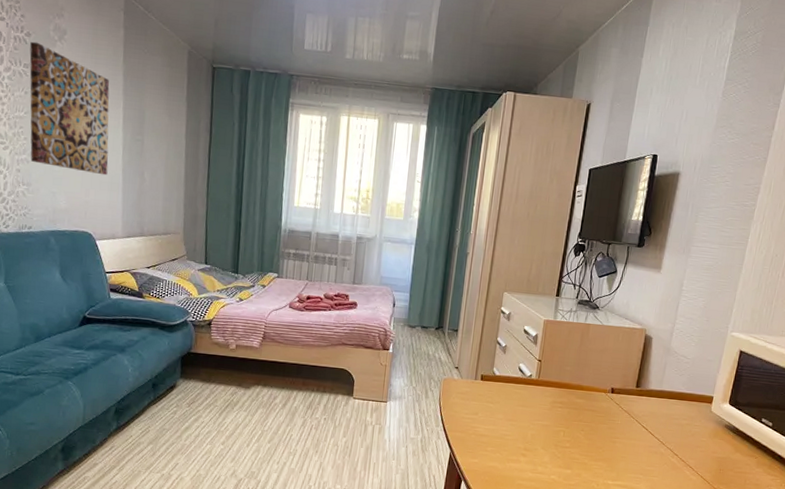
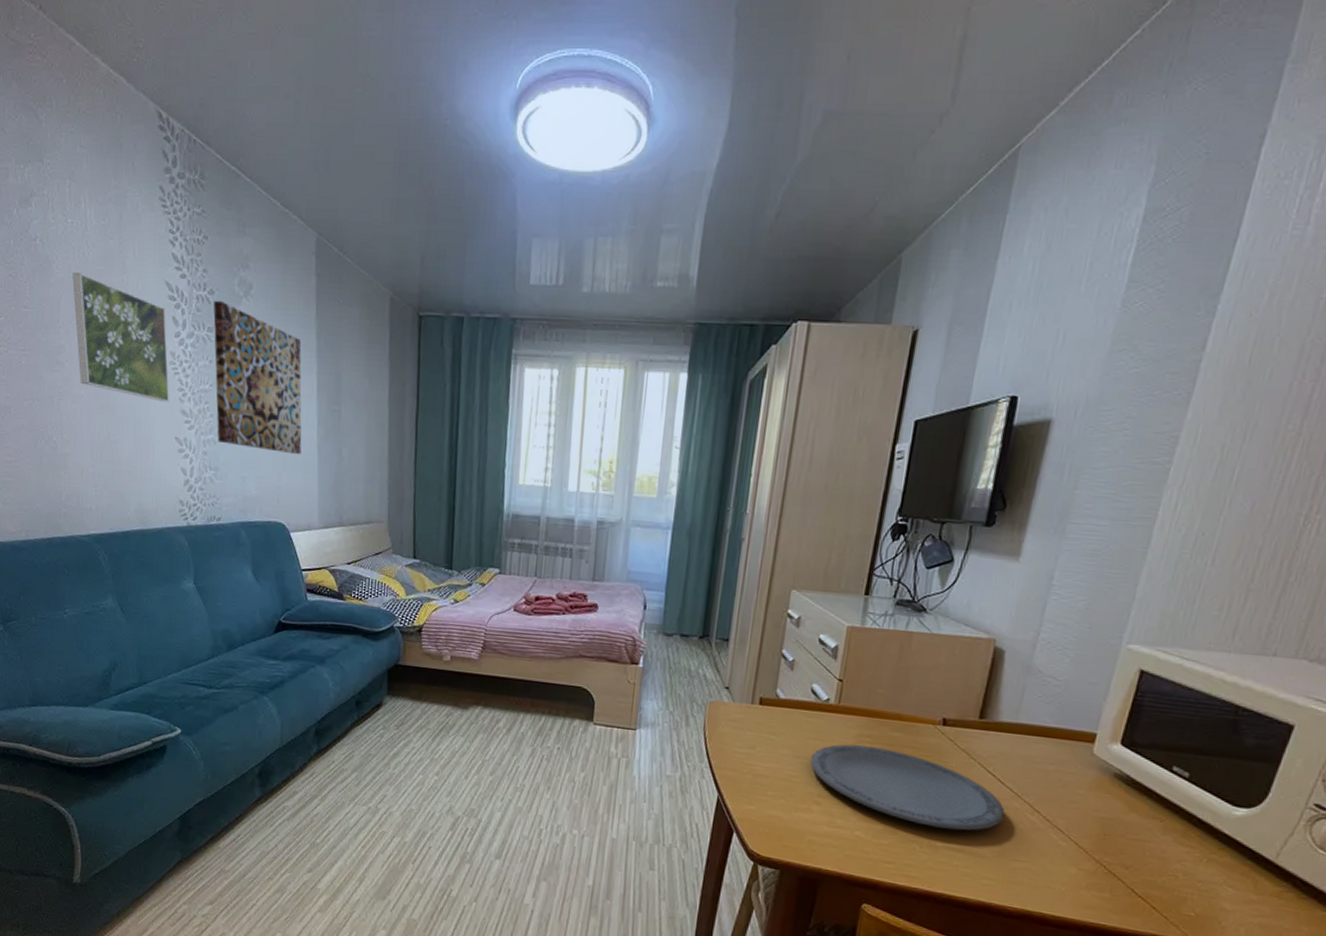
plate: none [518,409,655,471] -> present [810,744,1005,831]

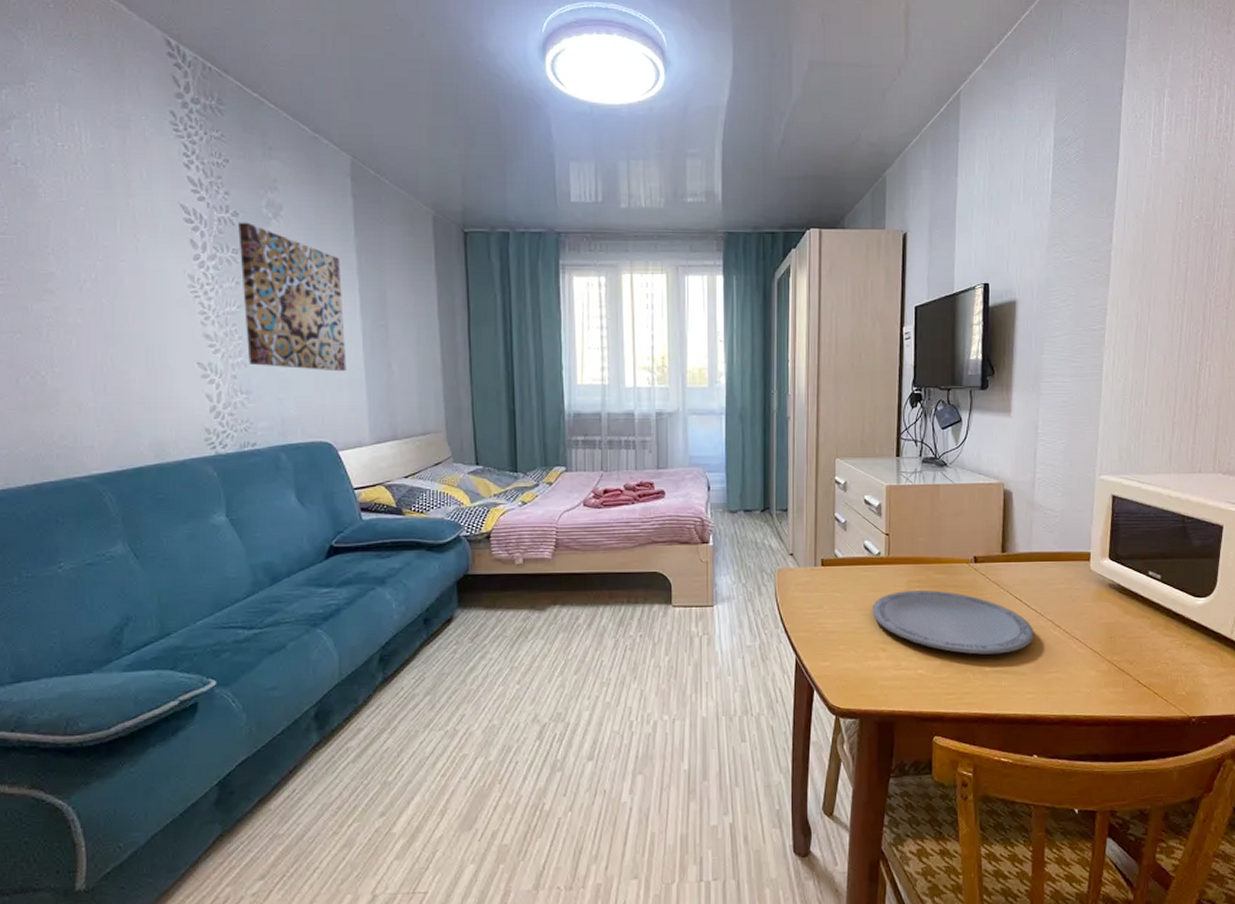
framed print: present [72,272,169,403] -> none [64,197,188,327]

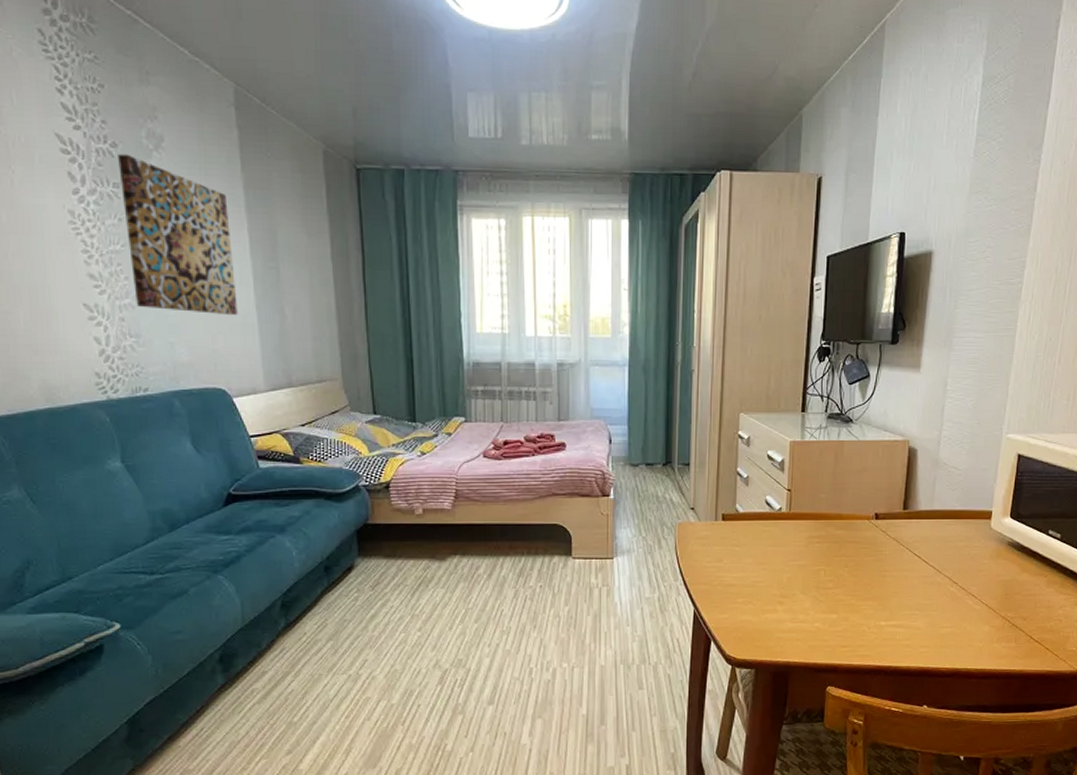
plate: present [872,590,1034,655] -> none [771,546,931,609]

